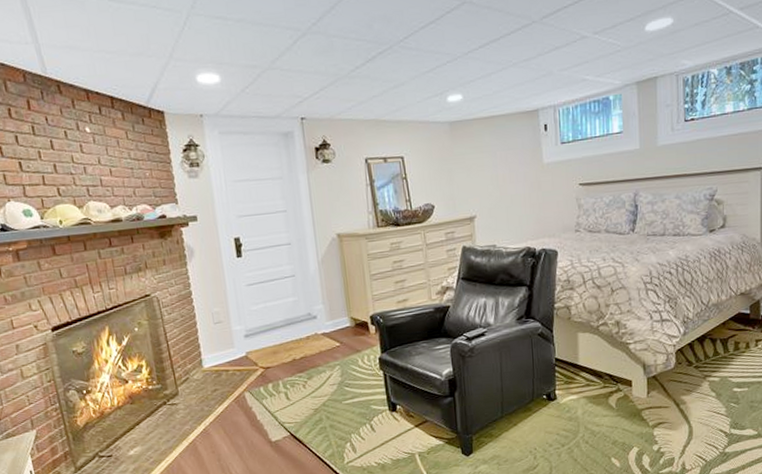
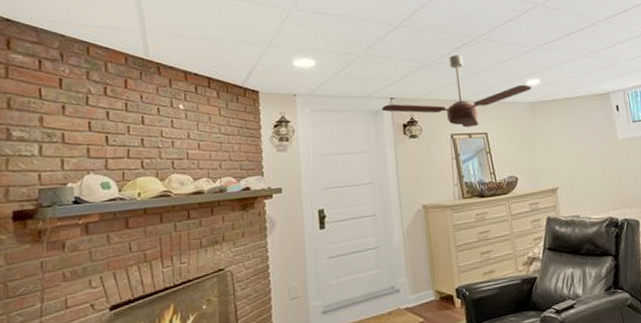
ceiling fan: none [292,66,453,151] -> present [381,55,532,128]

